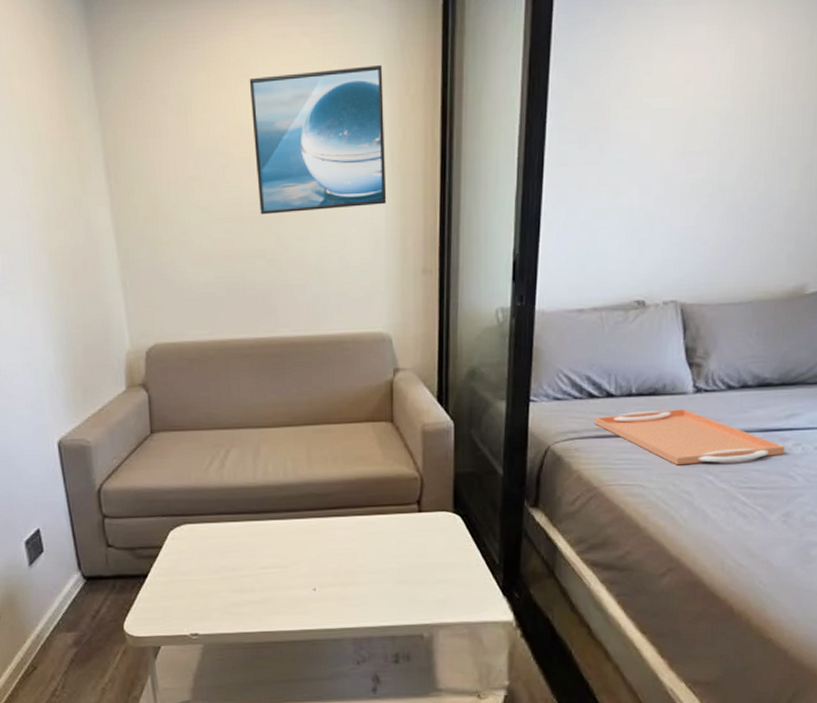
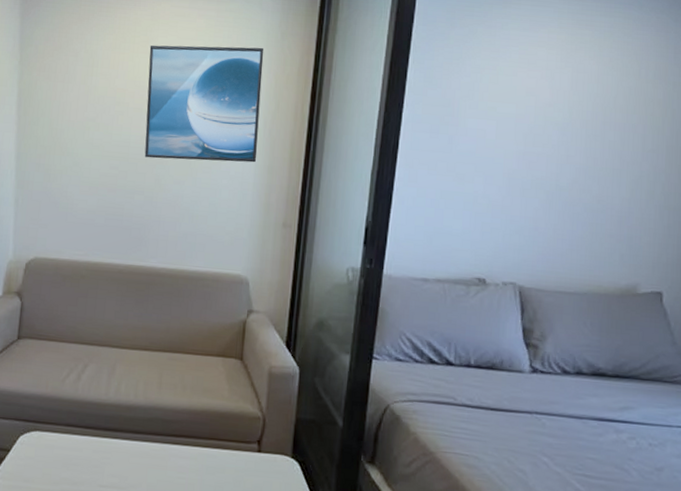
serving tray: present [595,409,785,466] -> none [434,382,620,447]

